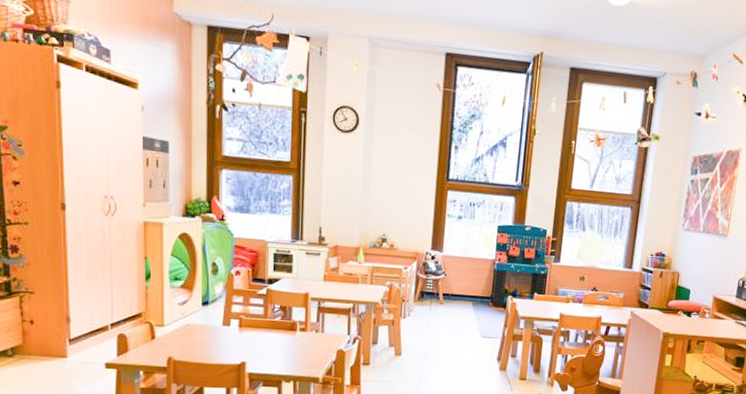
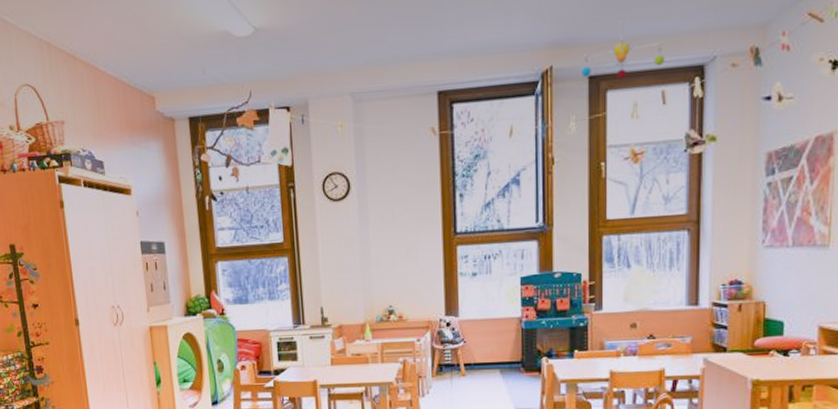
mobile: none [564,25,632,76] -> present [581,18,666,80]

